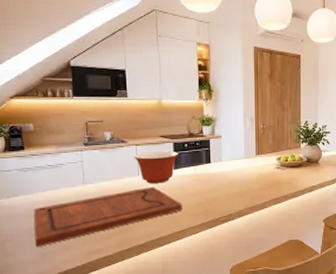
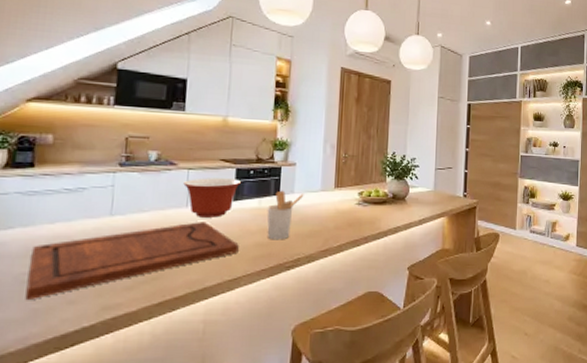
utensil holder: none [201,159,231,200] -> present [267,190,304,240]

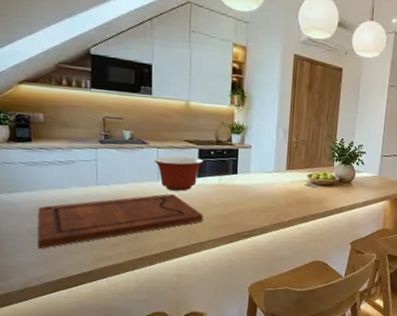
utensil holder: present [267,190,304,240] -> none [226,170,259,213]

